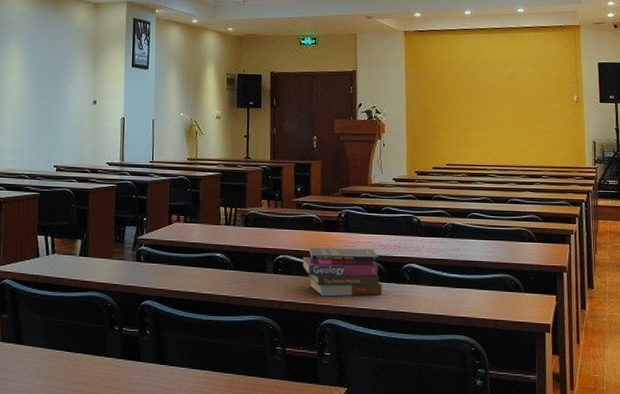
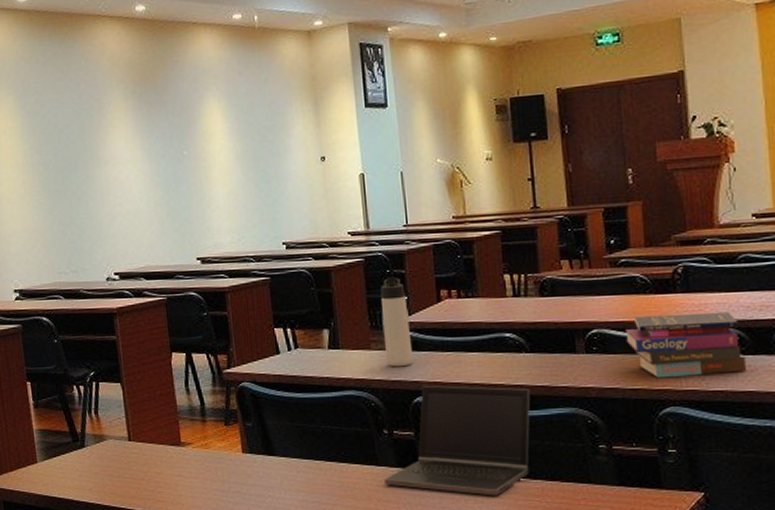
laptop computer: none [110,291,230,386] -> present [384,385,531,496]
thermos bottle: none [124,202,146,275] -> present [381,277,414,367]

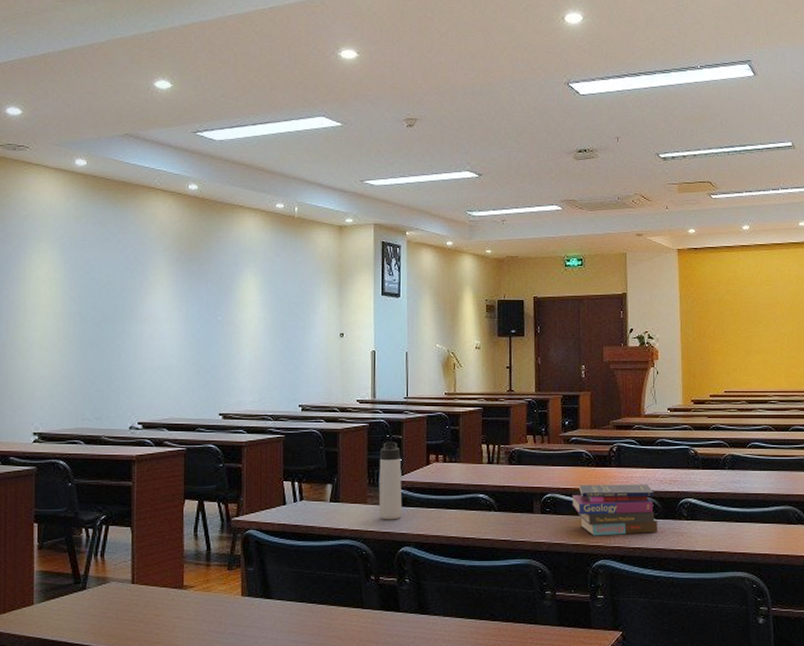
laptop computer: present [384,385,531,496] -> none [368,537,495,636]

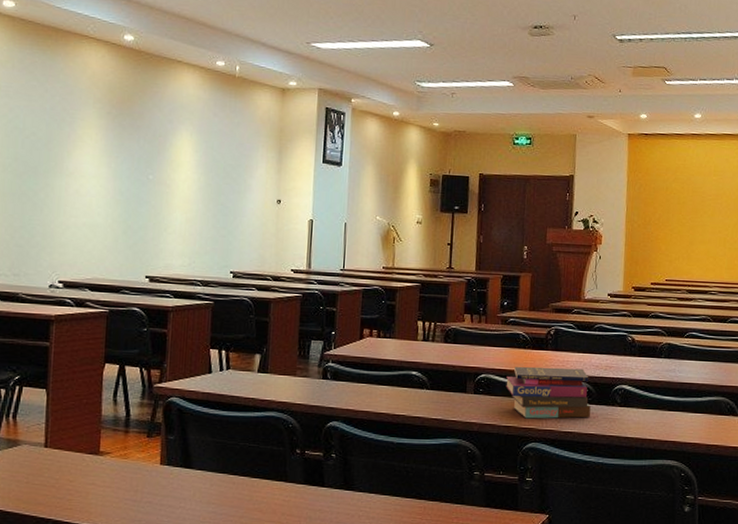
thermos bottle: present [379,442,403,520] -> none [308,313,334,394]

